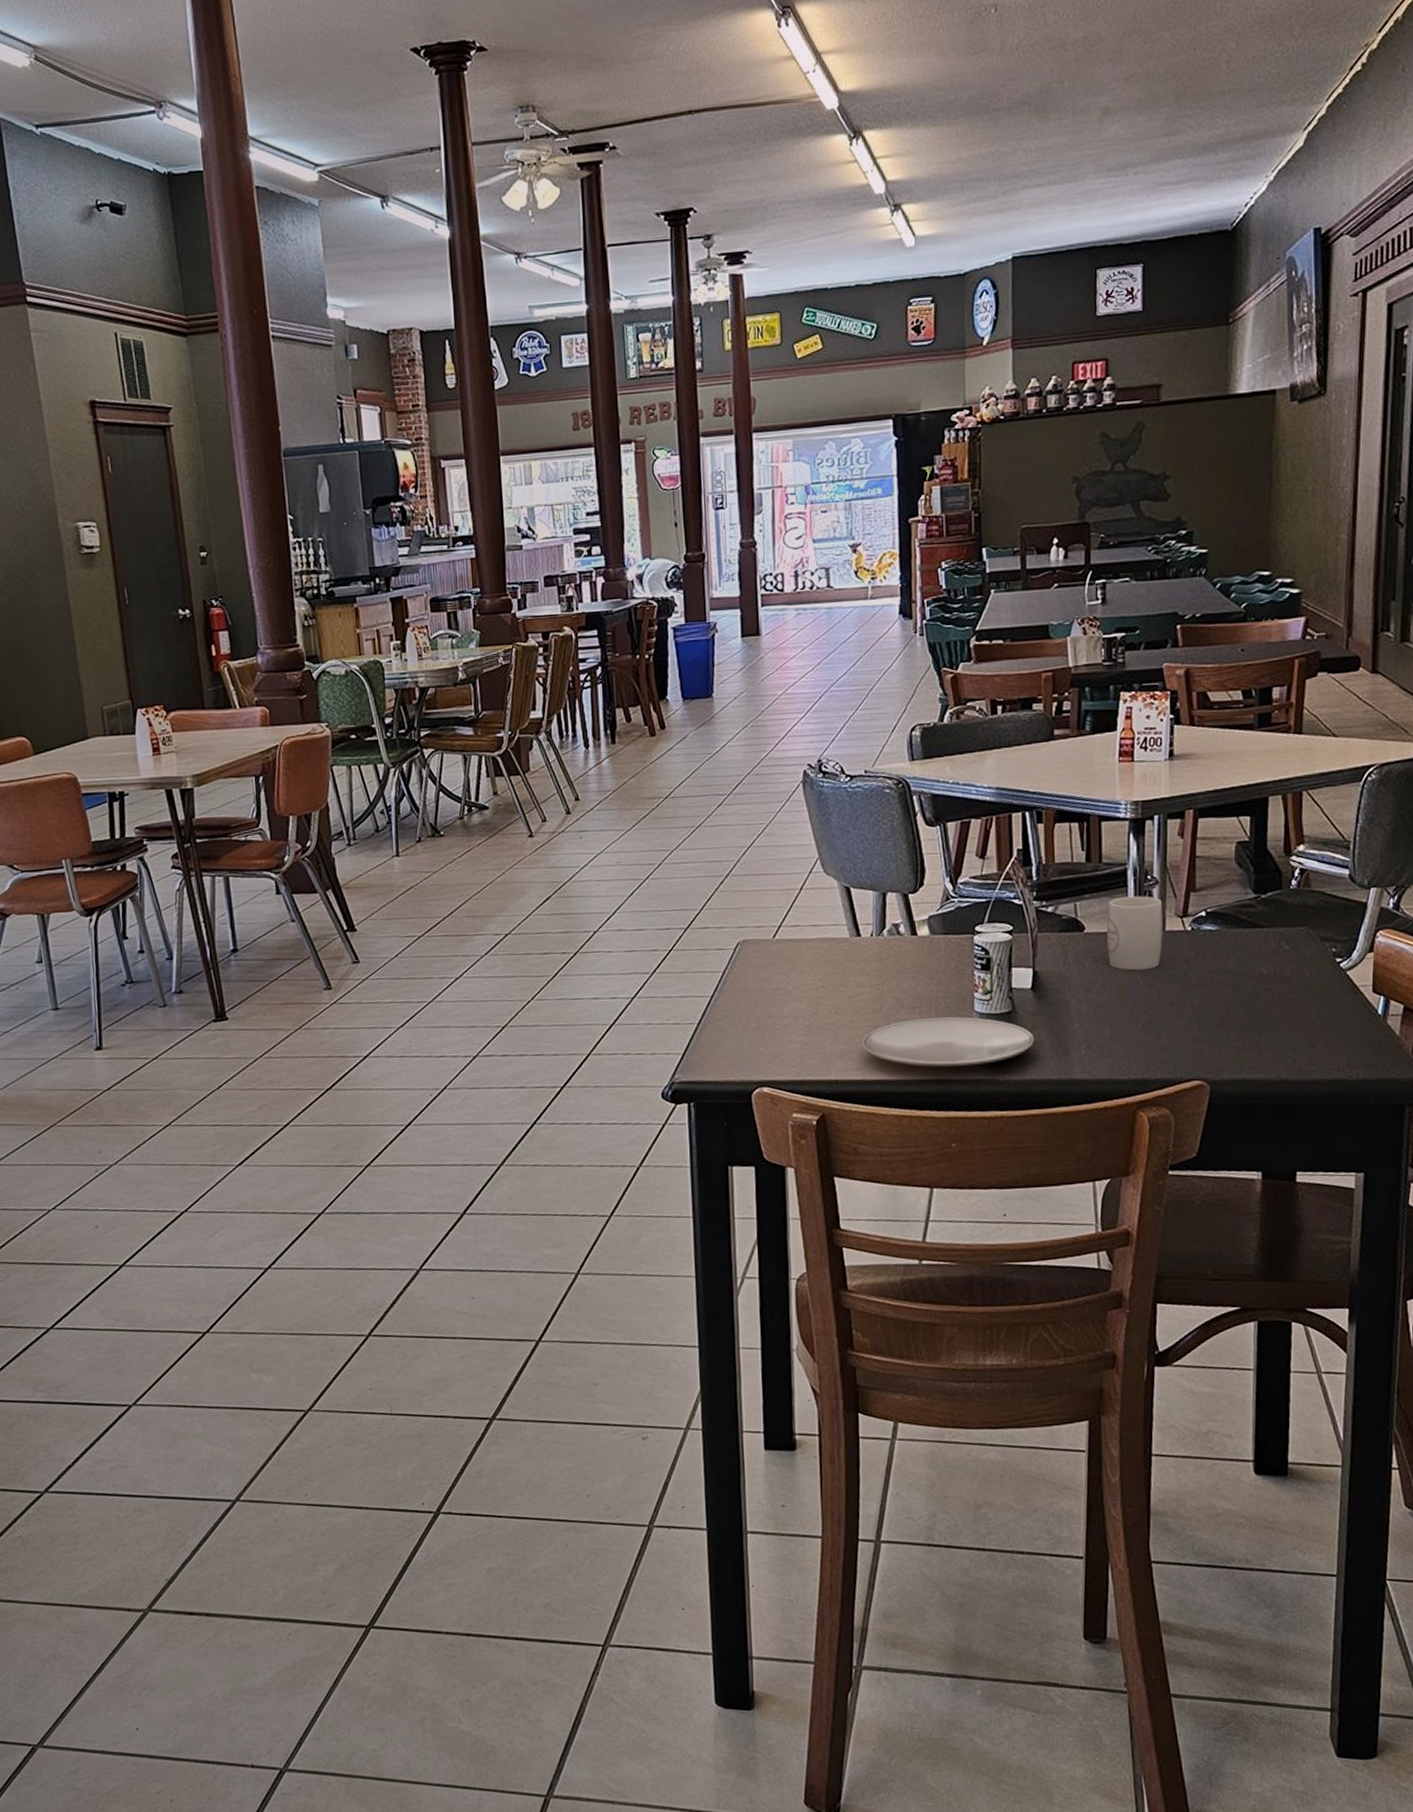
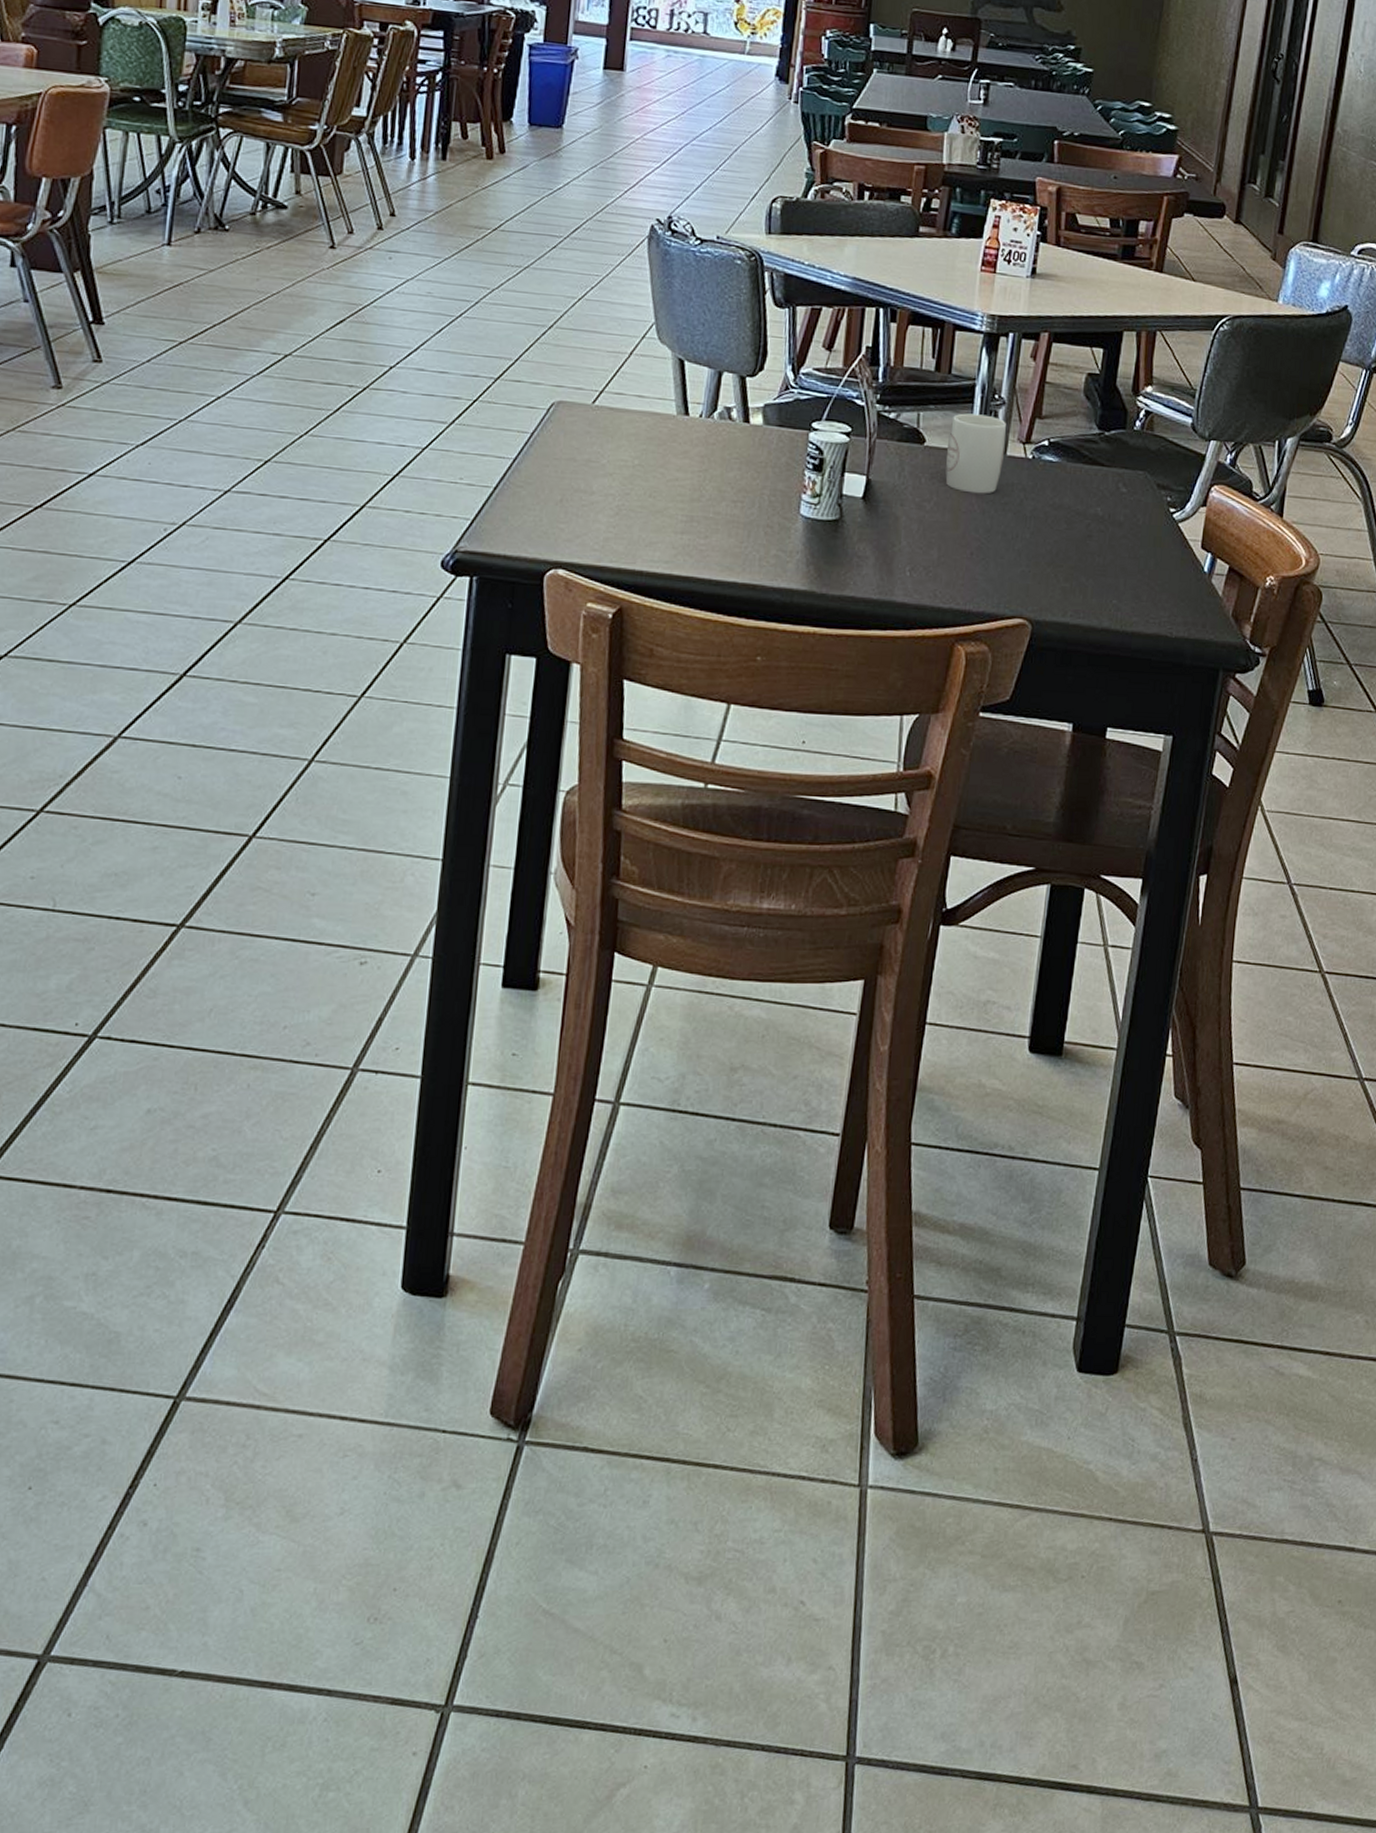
plate: present [861,1016,1034,1068] -> none [674,514,859,574]

